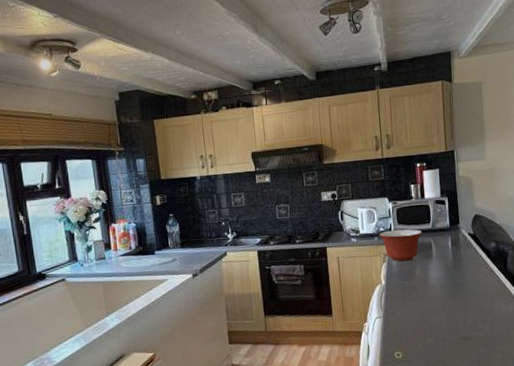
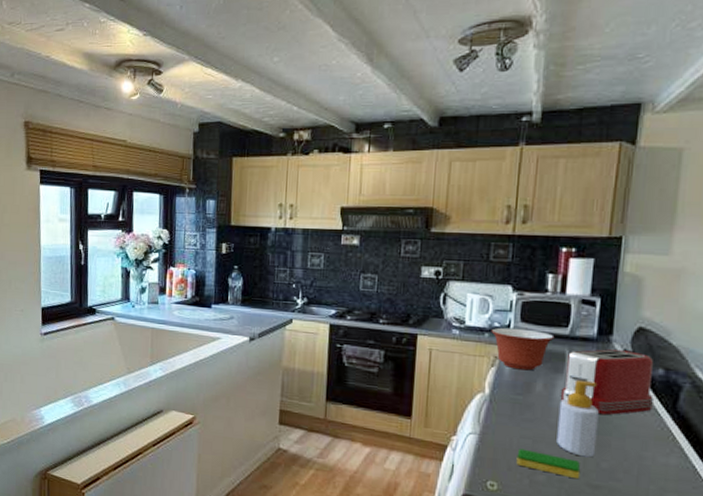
dish sponge: none [411,321,456,336] -> present [516,448,581,479]
toaster: none [432,233,493,284] -> present [560,349,655,416]
soap bottle: none [433,261,463,319] -> present [556,380,599,458]

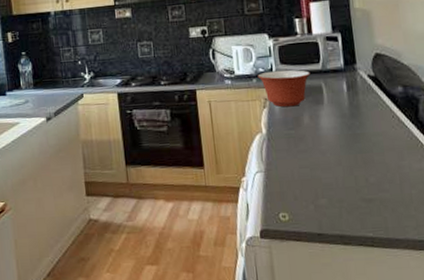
dish sponge: present [516,448,581,479] -> none [299,177,355,197]
soap bottle: present [556,380,599,458] -> none [325,107,363,176]
toaster: present [560,349,655,416] -> none [324,75,401,136]

